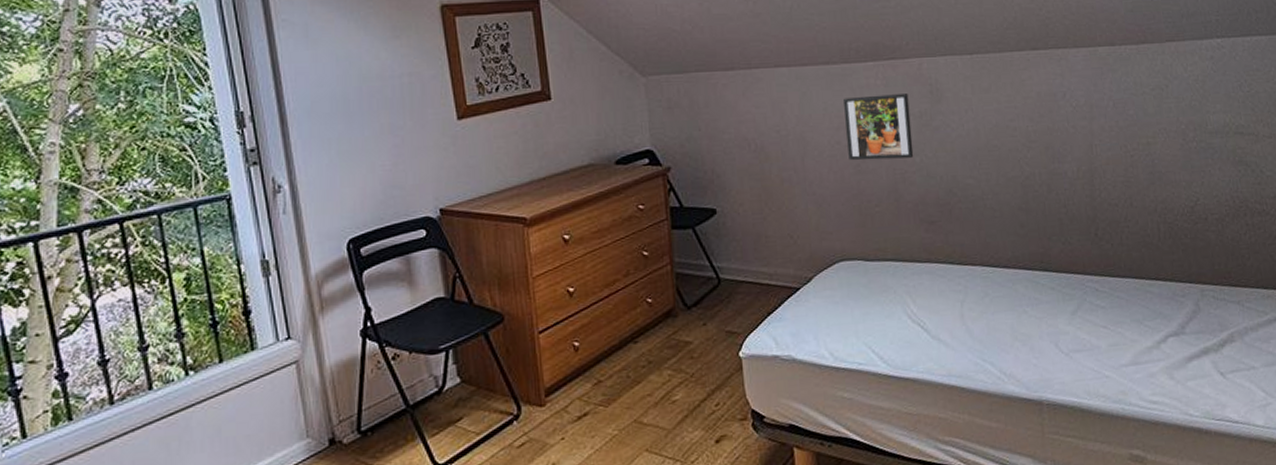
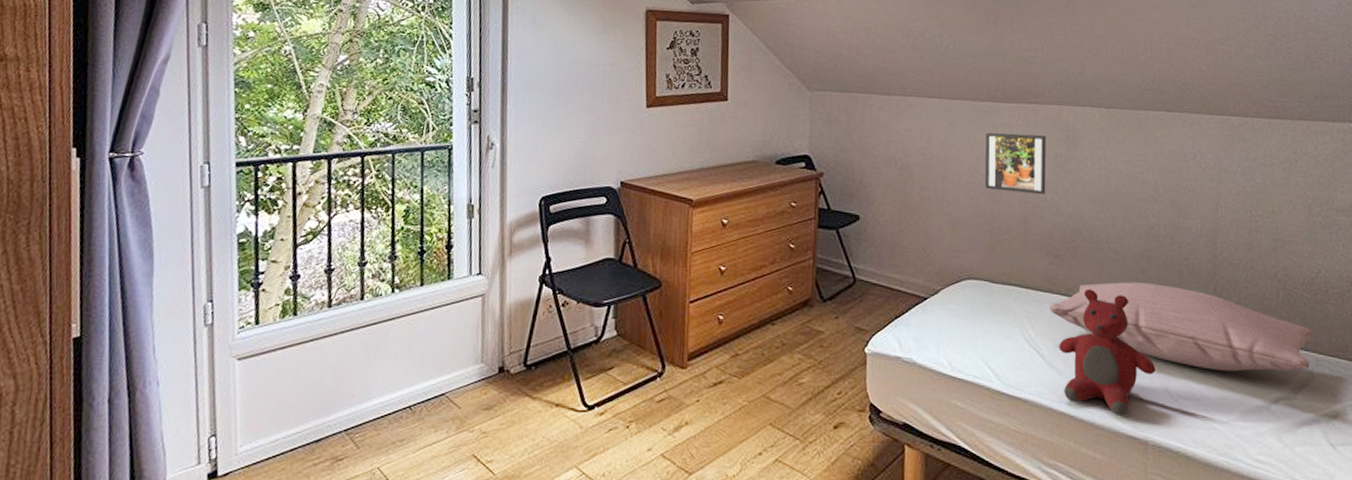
pillow: none [929,236,1196,318] -> present [1050,282,1313,372]
teddy bear: none [943,252,1044,380] -> present [1059,288,1156,416]

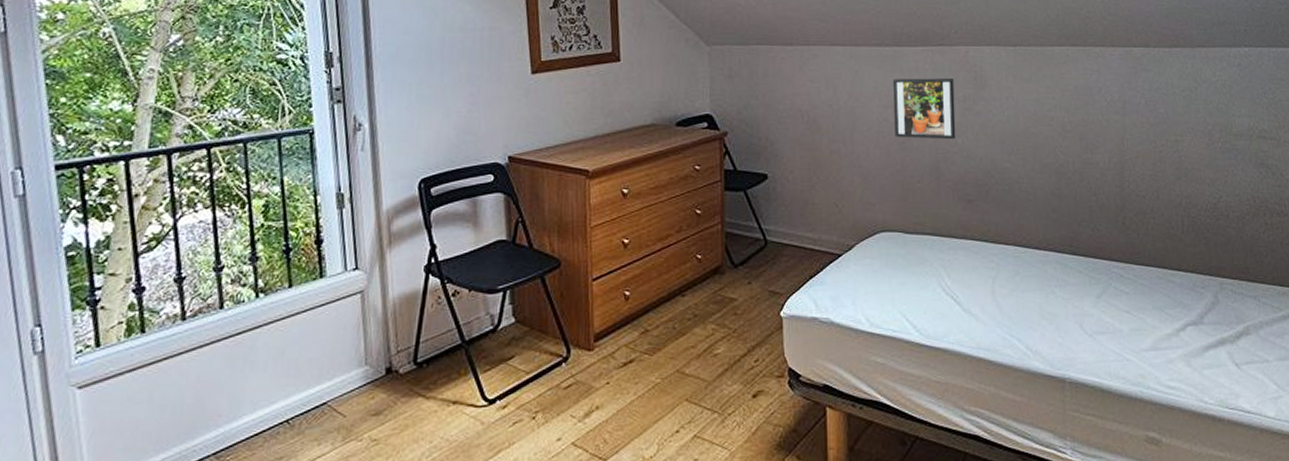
pillow: present [1050,282,1313,372] -> none [964,221,1216,303]
teddy bear: present [1059,288,1156,416] -> none [975,232,1070,356]

